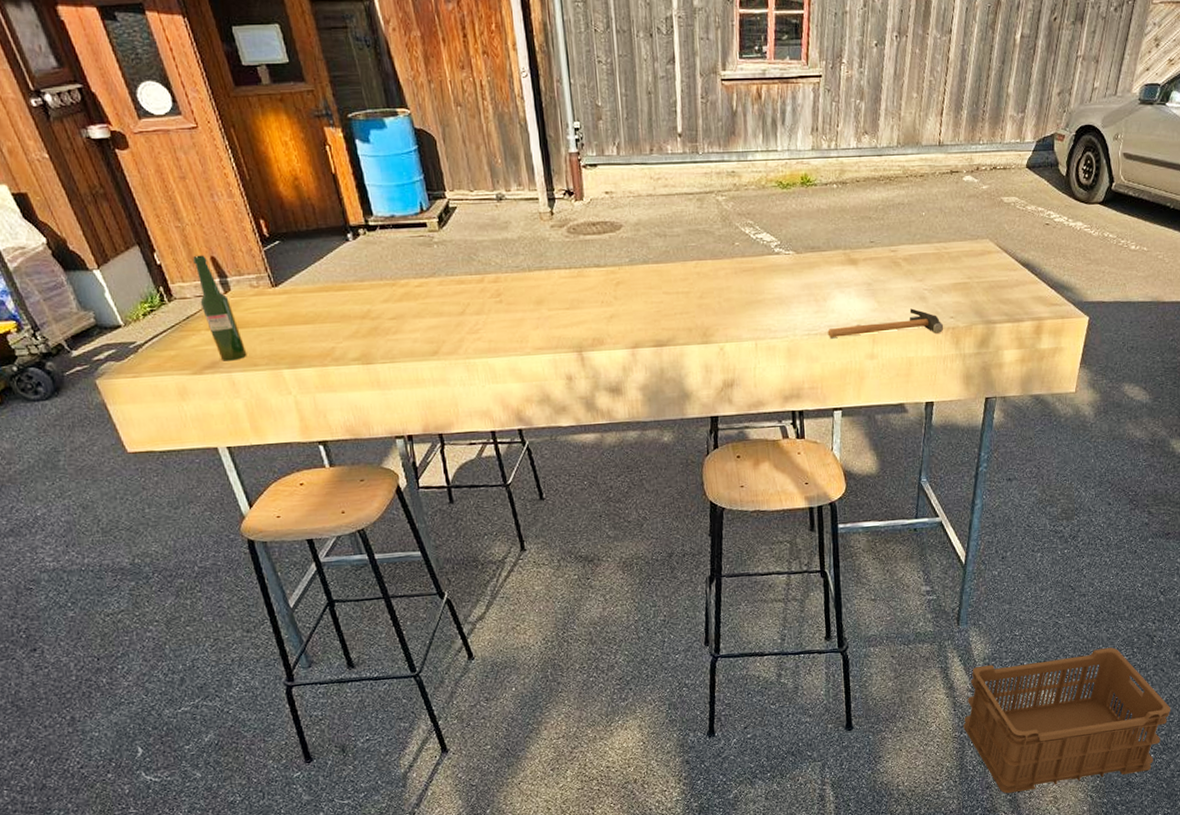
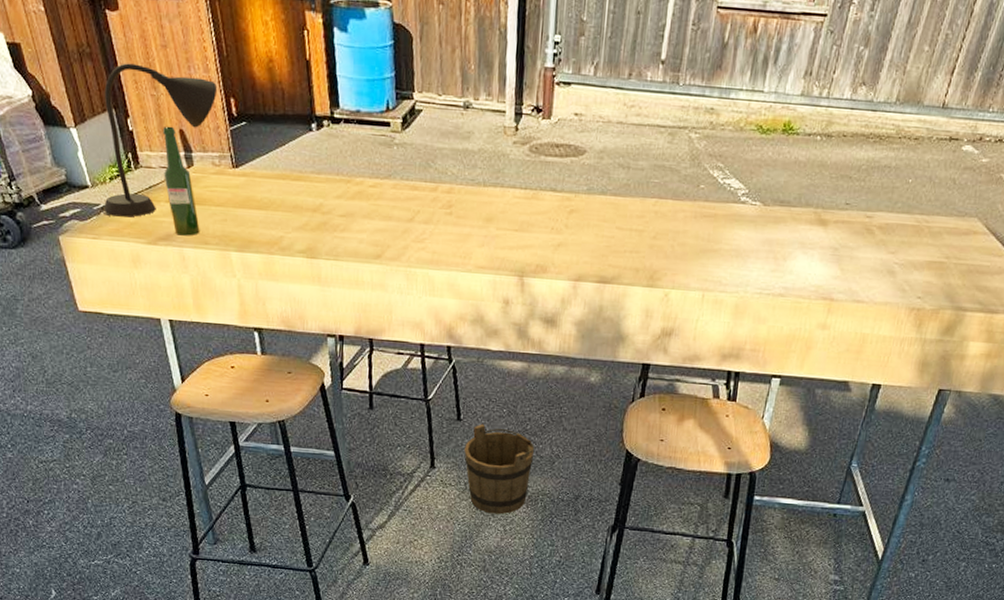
desk lamp: none [125,198,245,352] -> present [101,63,218,217]
bucket: none [552,499,622,586] -> present [464,424,535,515]
claw hammer: present [827,308,944,338] -> none [781,281,909,313]

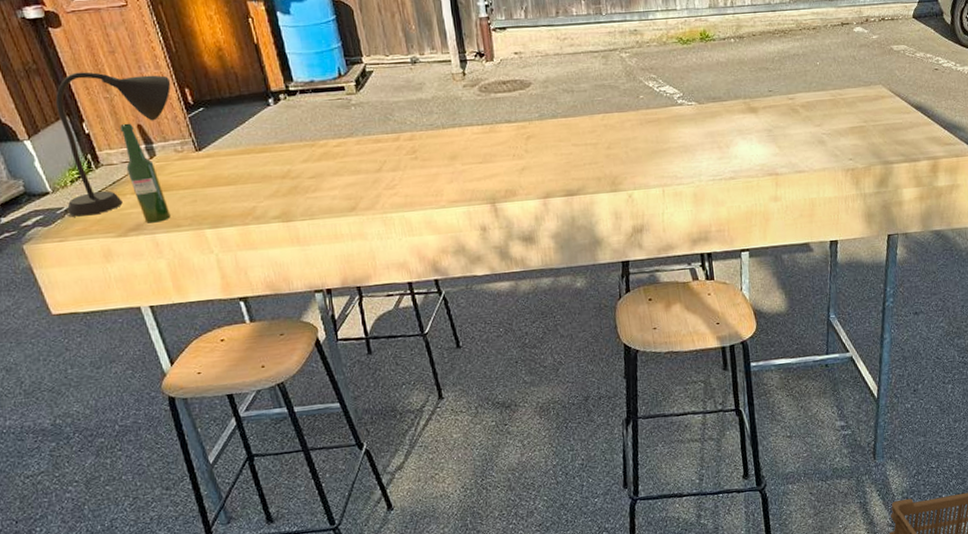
bucket: present [464,424,535,515] -> none [469,346,538,433]

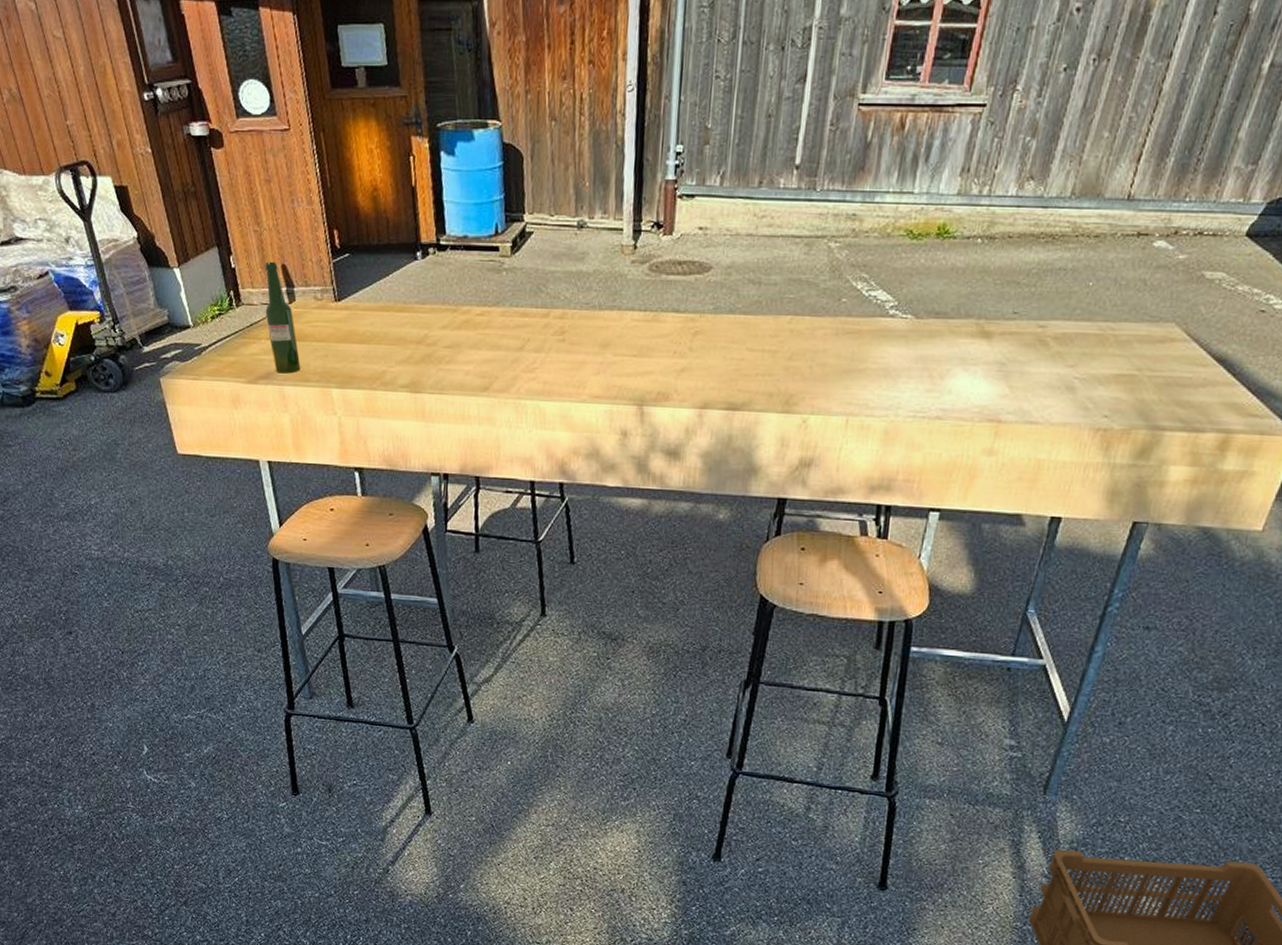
desk lamp: present [56,72,171,217] -> none [202,200,321,356]

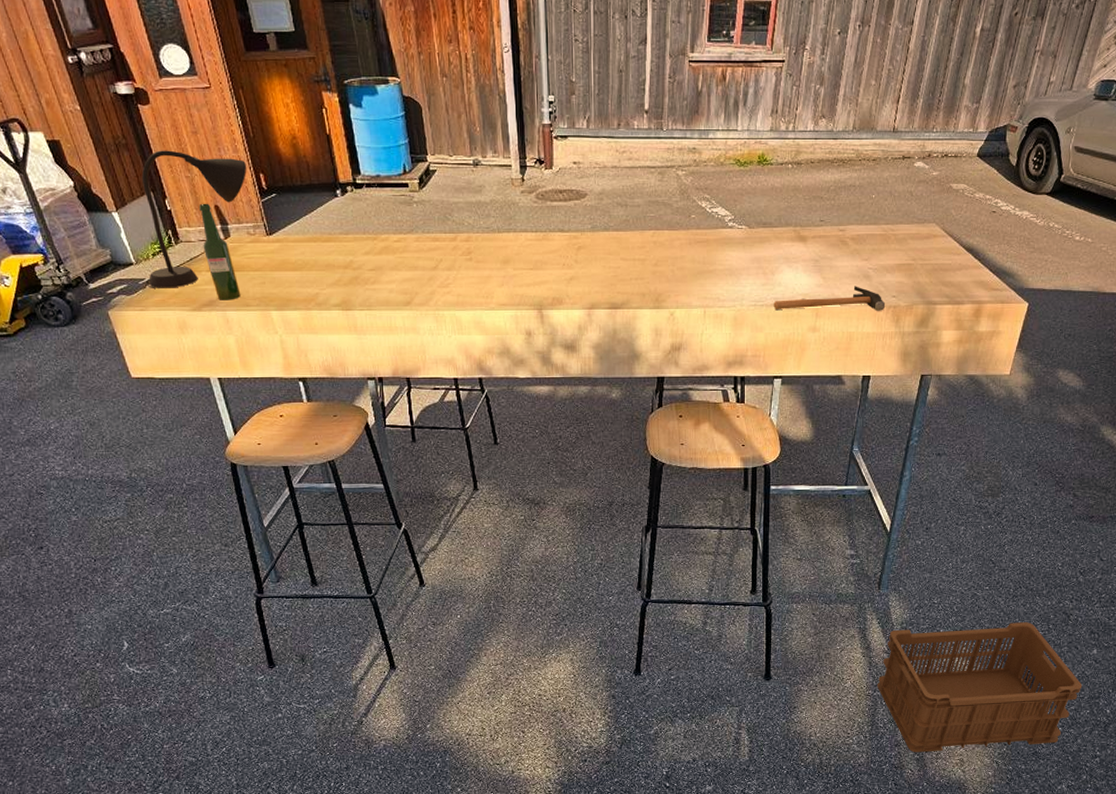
desk lamp: none [202,200,321,356] -> present [142,150,247,288]
claw hammer: none [938,399,1093,434] -> present [773,286,886,311]

